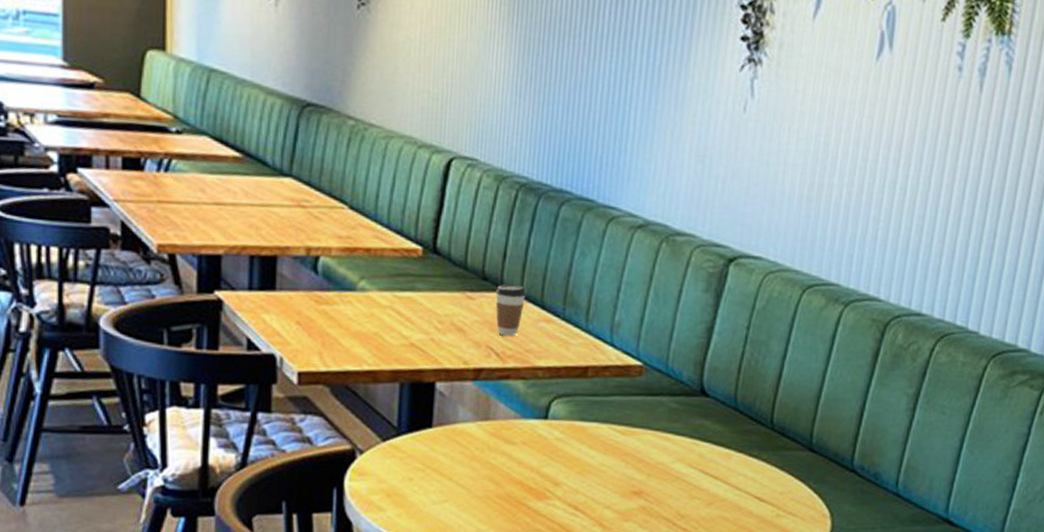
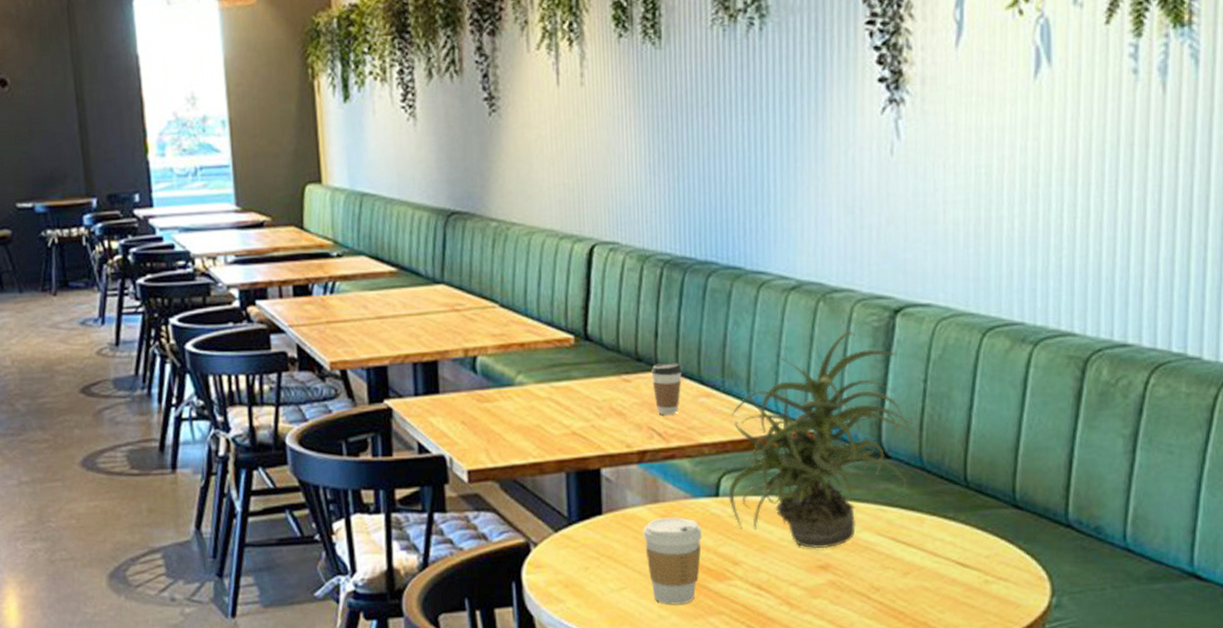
coffee cup: none [470,435,528,520] -> present [643,517,702,605]
potted plant: none [557,274,737,476] -> present [728,332,920,549]

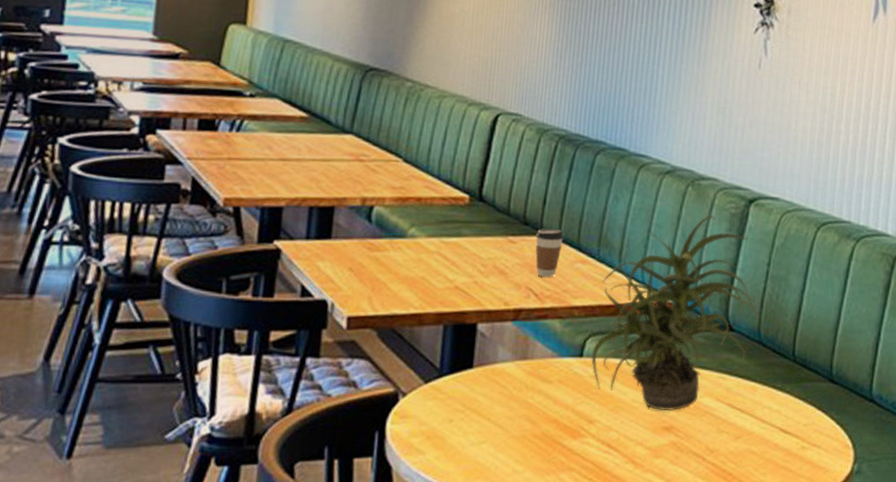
coffee cup: present [643,517,702,605] -> none [509,374,564,460]

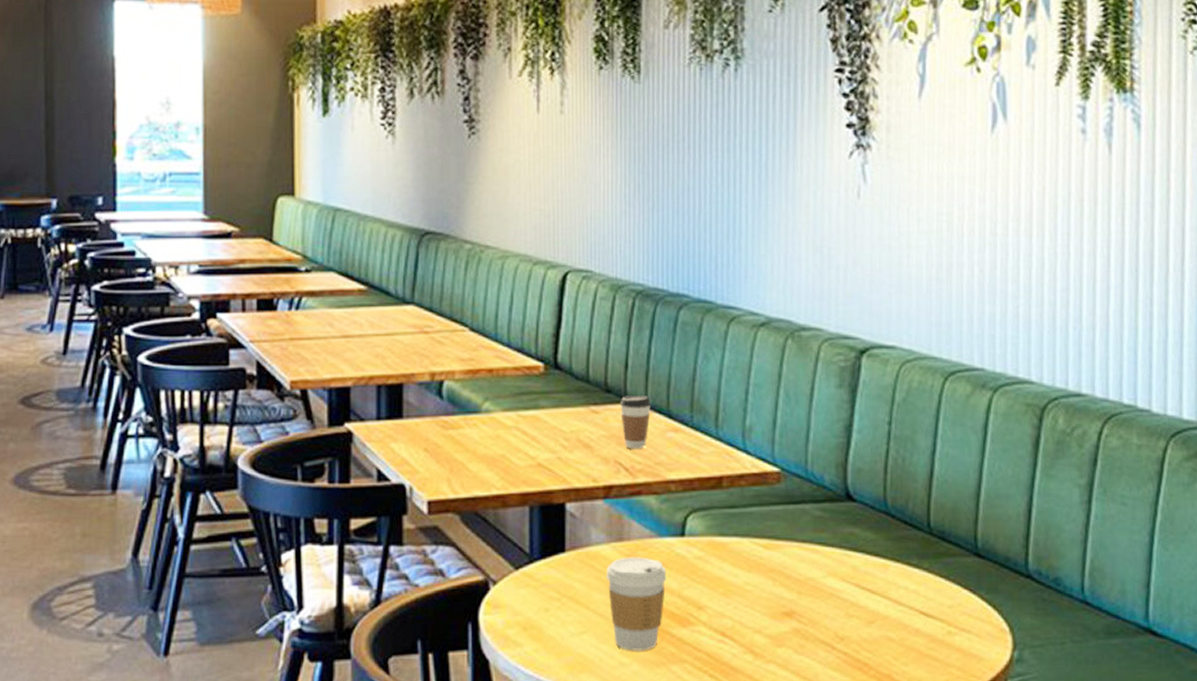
coffee cup: none [509,374,564,460] -> present [607,557,667,651]
potted plant: present [591,215,760,412] -> none [694,371,884,595]

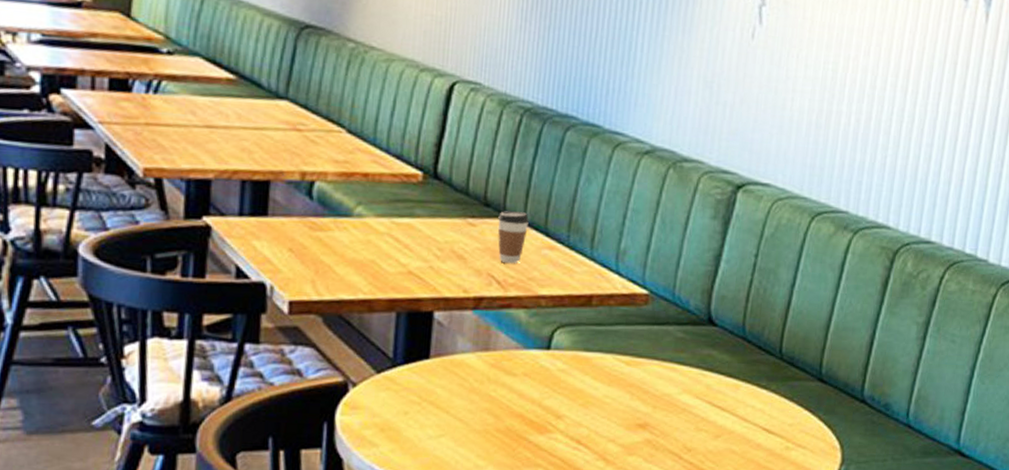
coffee cup: present [607,557,667,651] -> none [469,366,530,455]

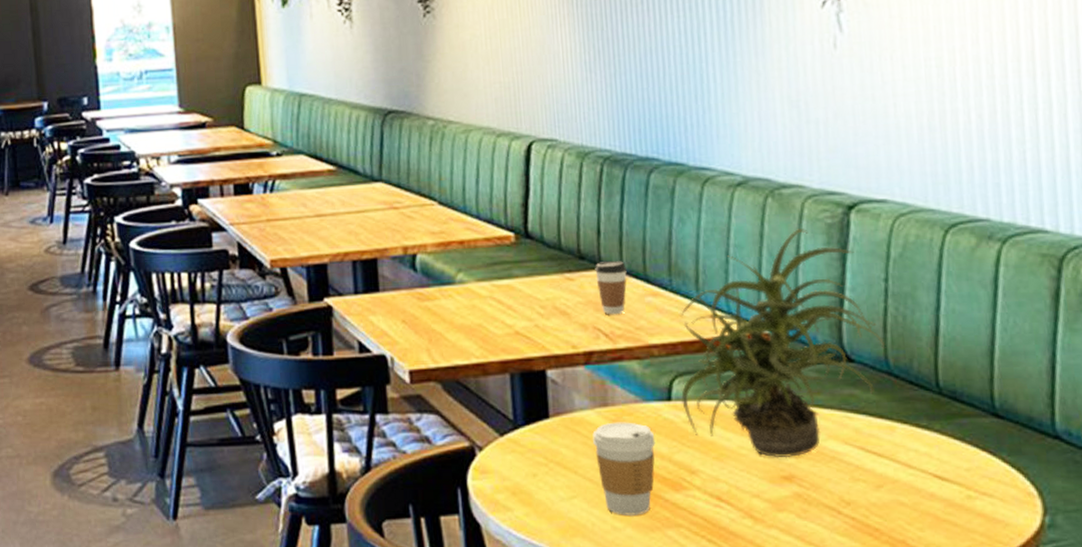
coffee cup: none [469,366,530,455] -> present [592,422,656,515]
potted plant: none [559,201,745,408] -> present [680,229,885,458]

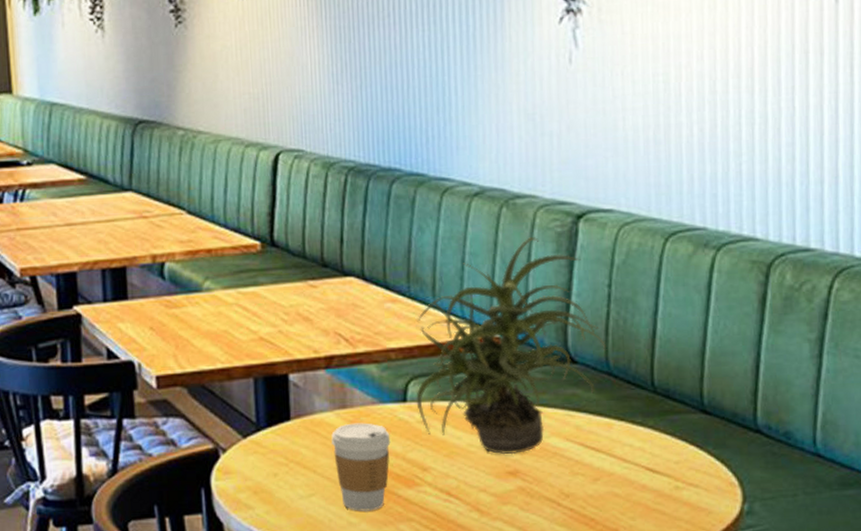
coffee cup: present [595,261,627,315] -> none [337,268,368,321]

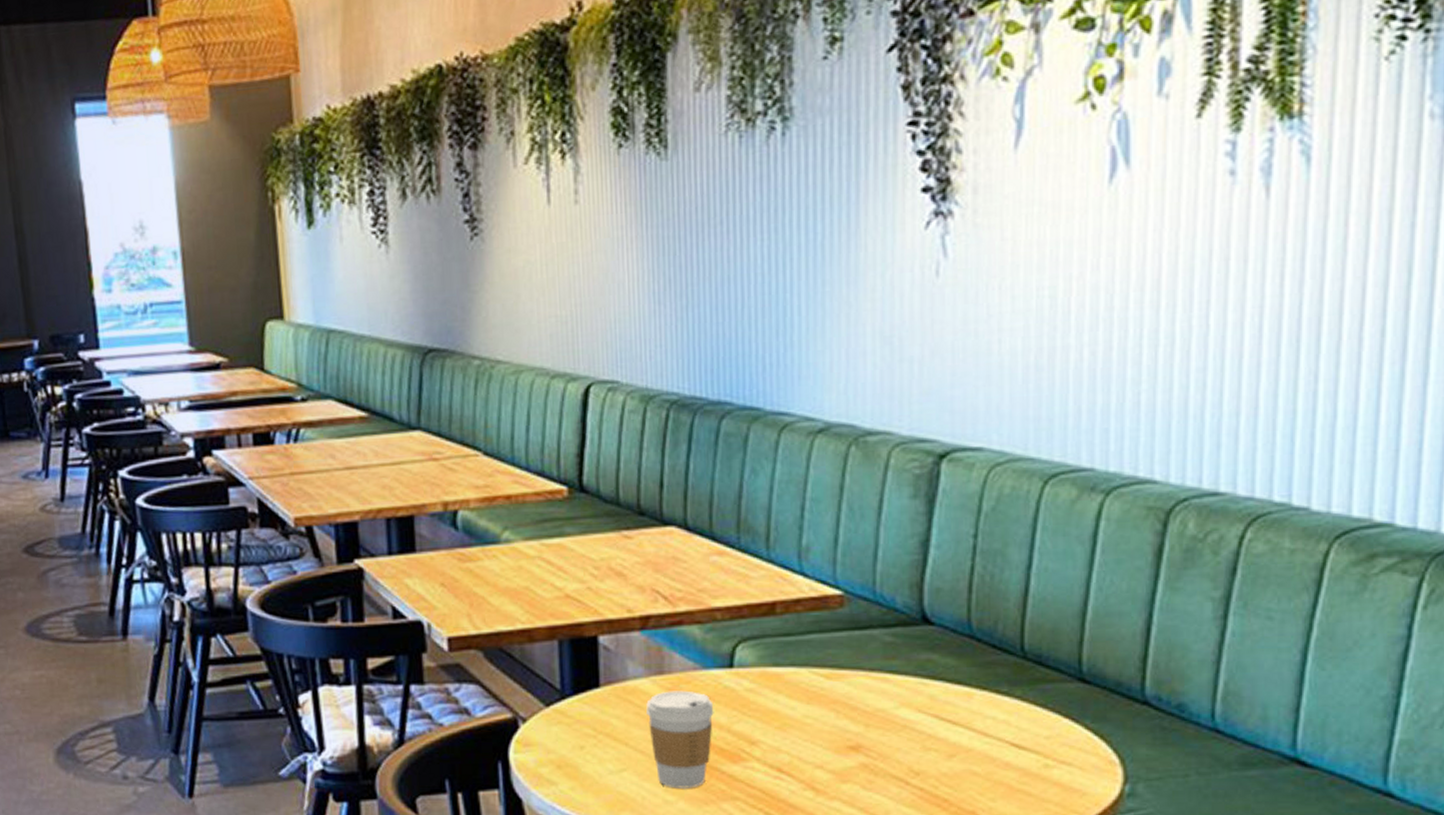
potted plant: present [416,237,606,455] -> none [744,480,968,728]

